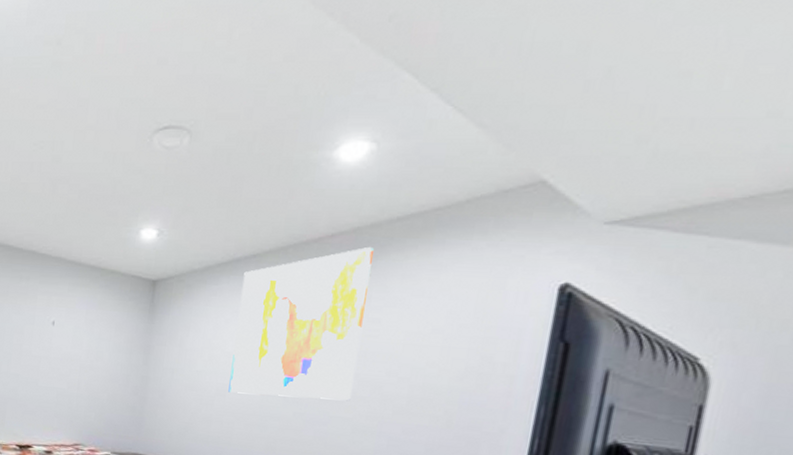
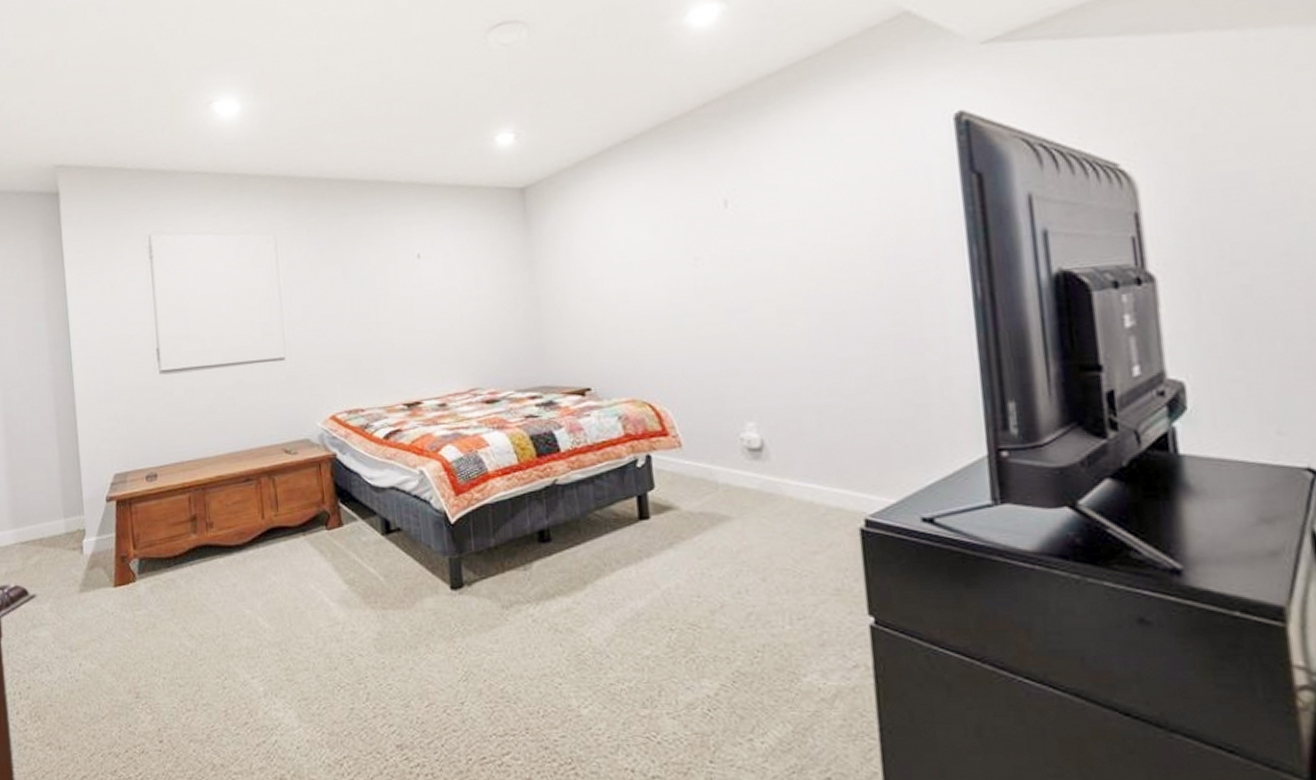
wall art: present [228,246,375,401] -> none [619,109,768,296]

